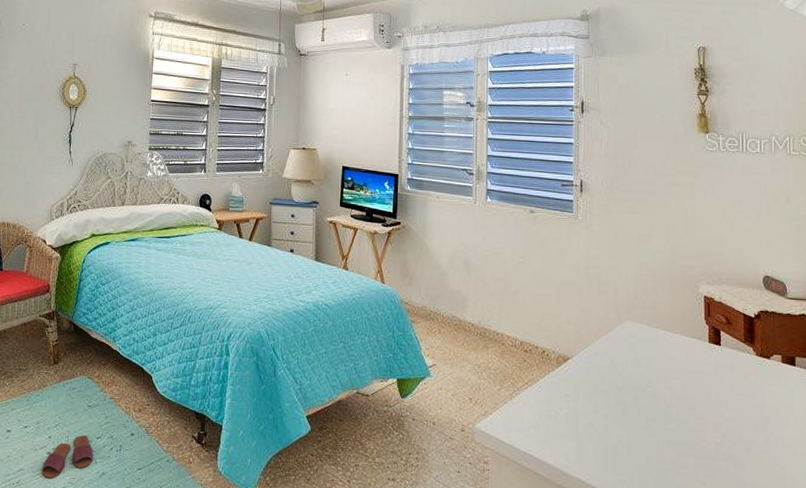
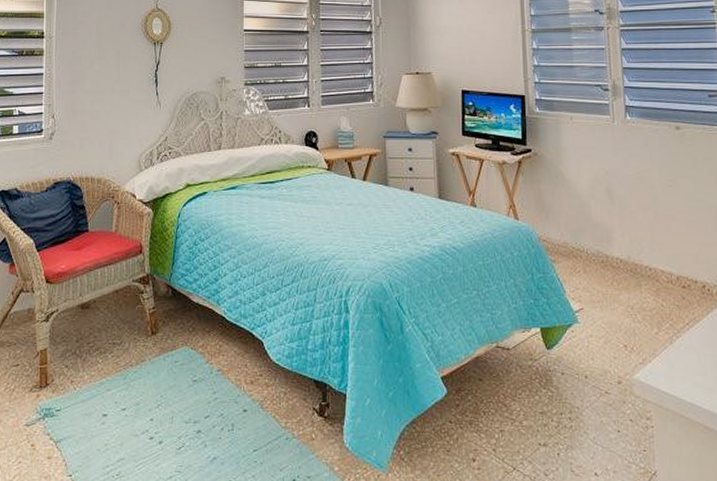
slippers: present [42,435,94,479] -> none [145,415,203,468]

